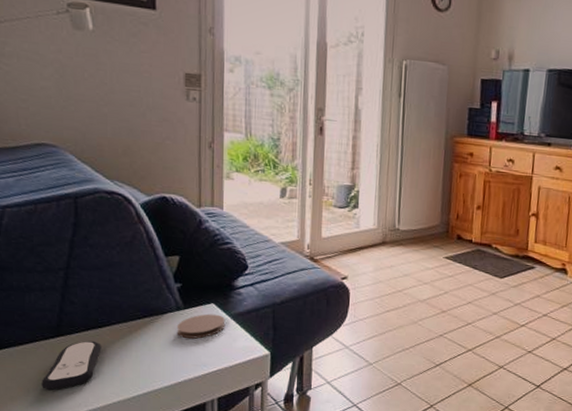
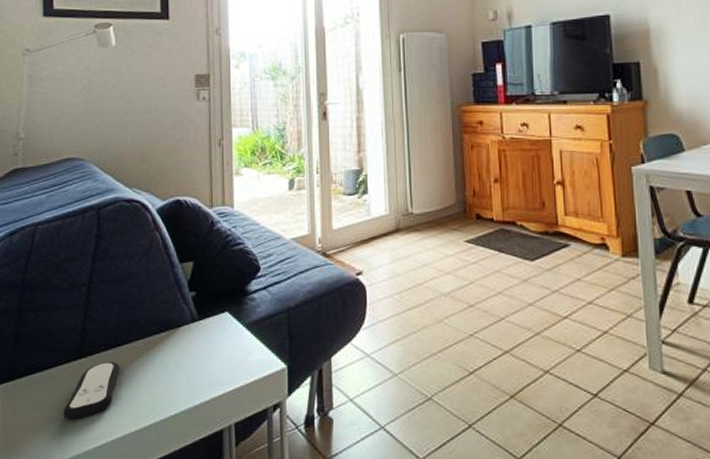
coaster: present [176,314,226,339] -> none [192,324,240,354]

